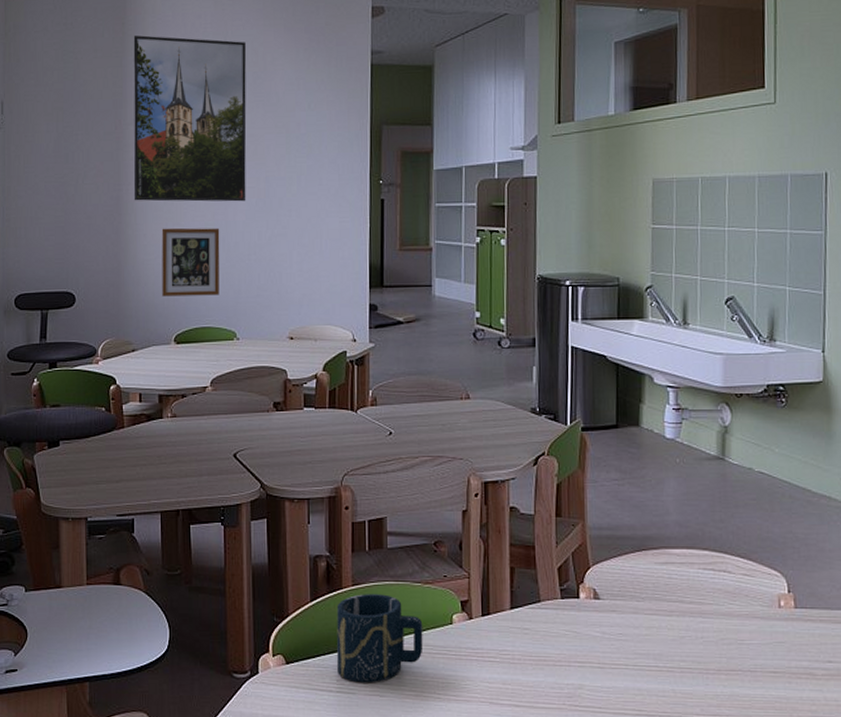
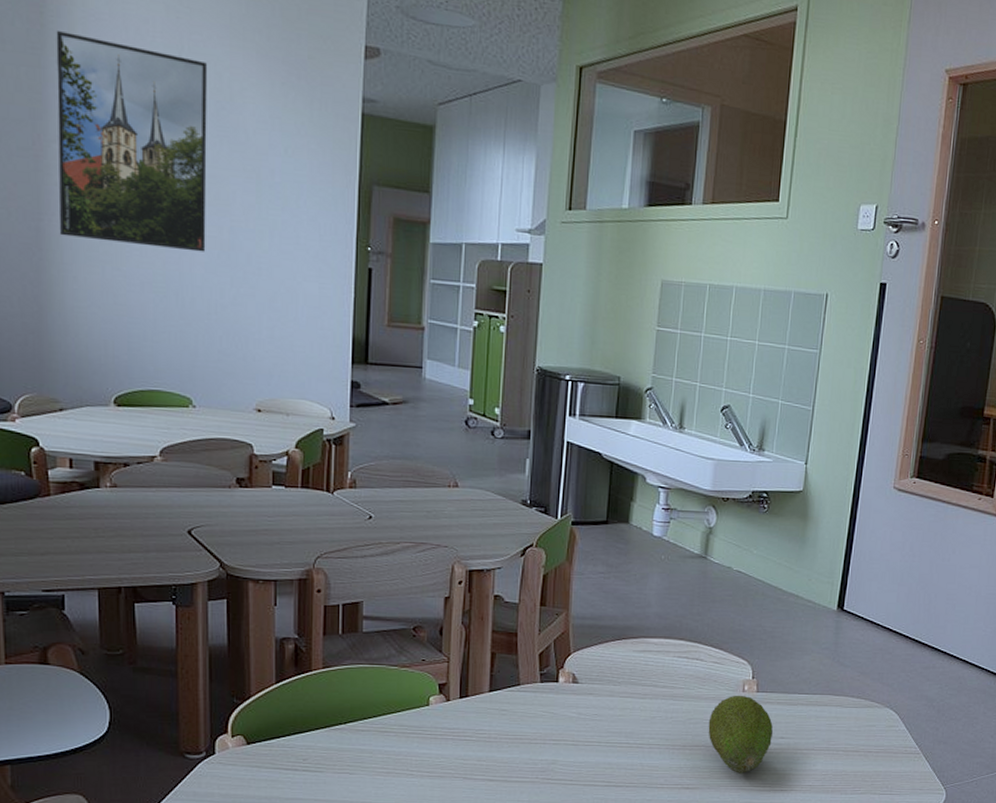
picture frame: present [161,227,220,297] -> none [97,272,172,356]
cup: present [336,594,423,683] -> none [303,676,398,762]
fruit: none [743,611,819,703] -> present [708,695,774,773]

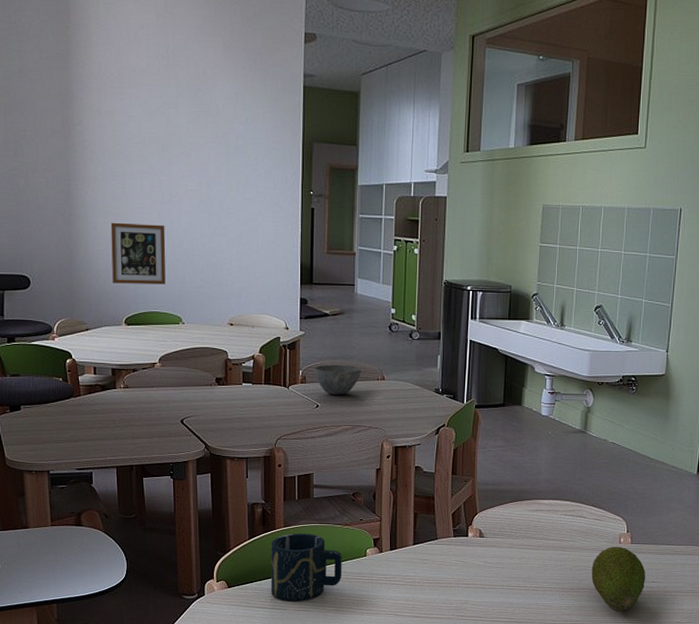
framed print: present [56,31,207,252] -> none [77,40,189,203]
picture frame: none [97,272,172,356] -> present [110,222,166,285]
cup: none [303,676,398,762] -> present [270,533,342,602]
bowl: none [367,465,429,504] -> present [314,364,362,395]

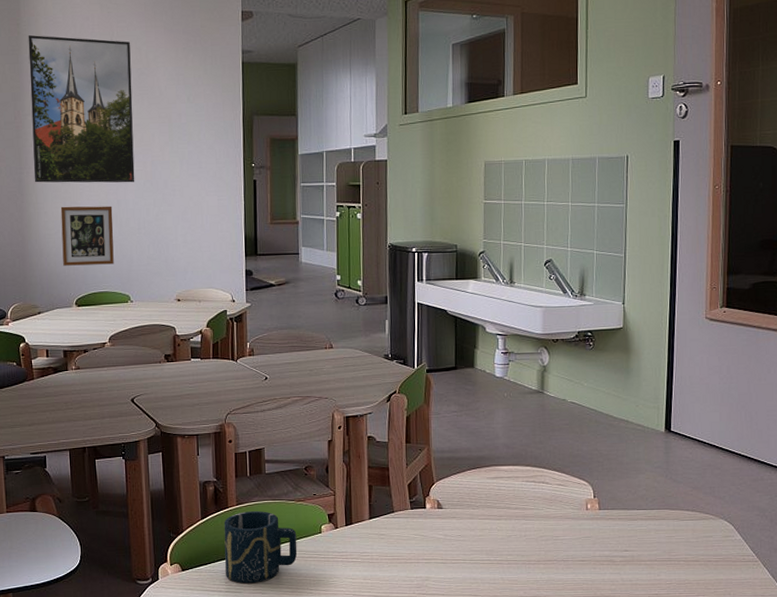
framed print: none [77,40,189,203] -> present [28,35,135,183]
bowl: present [314,364,362,395] -> none [261,335,309,366]
fruit: present [591,546,646,612] -> none [558,513,618,585]

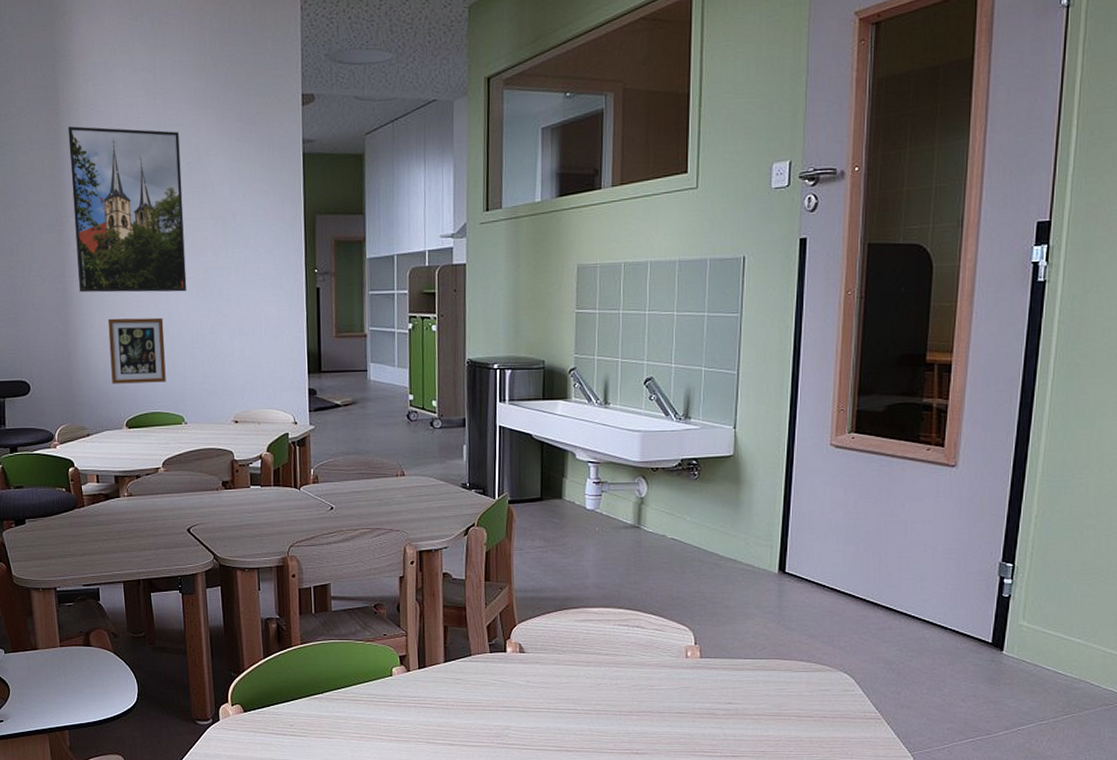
cup: present [224,511,298,584] -> none [287,651,367,727]

